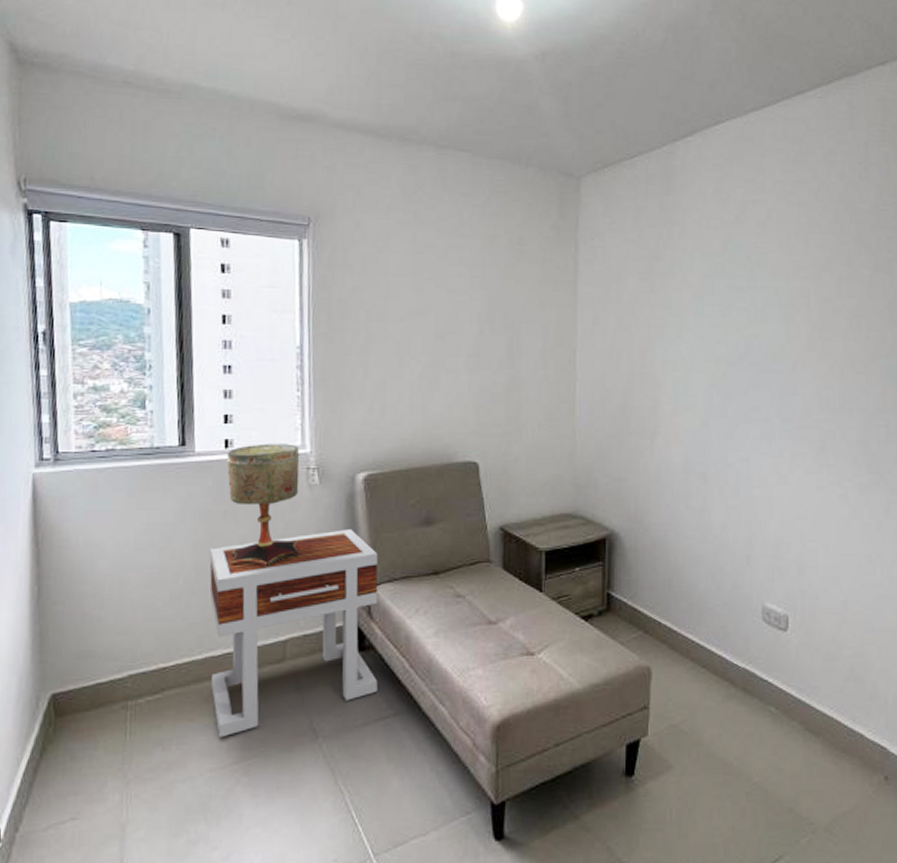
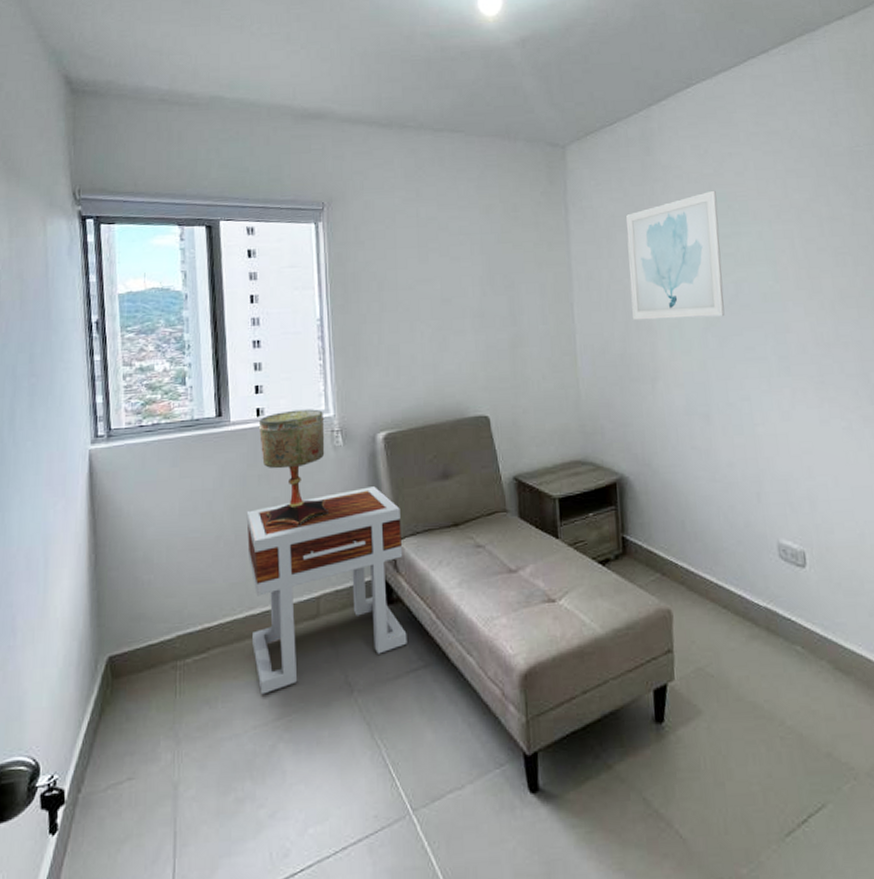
wall art: none [636,239,736,374] -> present [626,190,725,320]

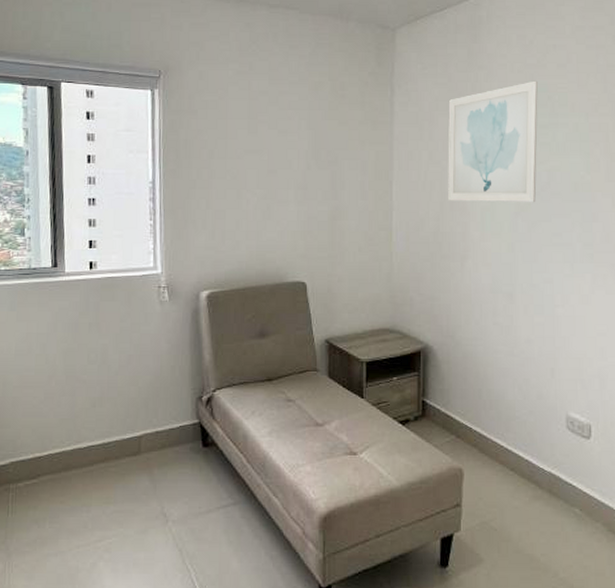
side table: present [246,486,407,695] -> none [77,340,220,519]
table lamp: present [258,409,330,527] -> none [90,265,154,372]

